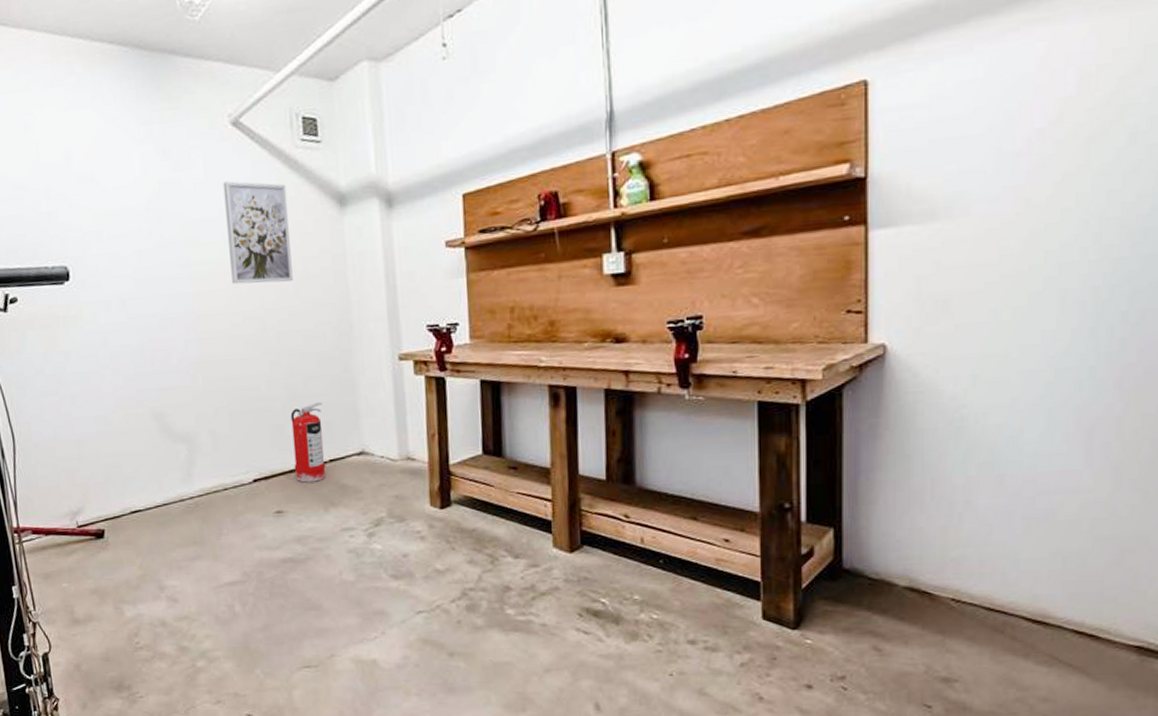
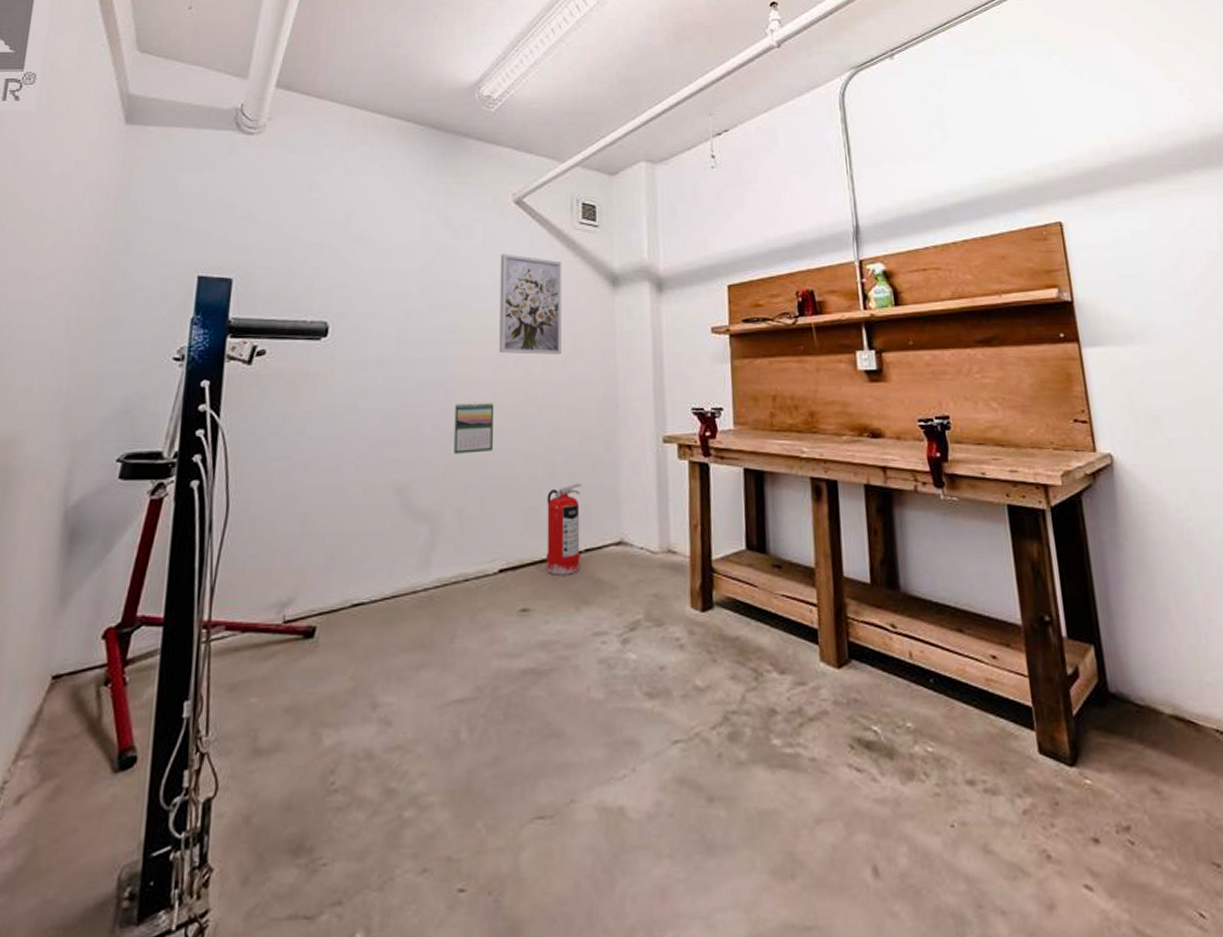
calendar: none [196,332,236,382] -> present [454,403,495,454]

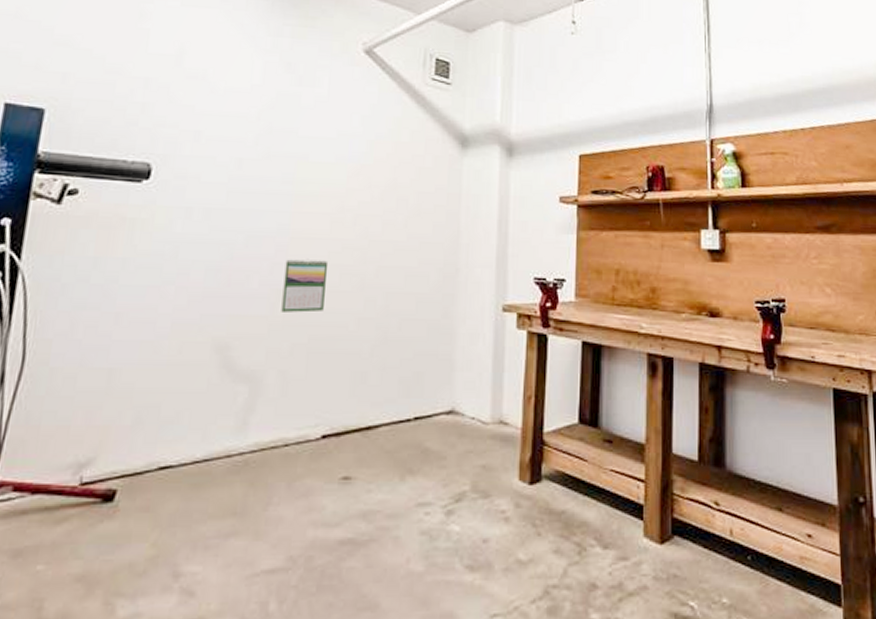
wall art: present [498,254,562,355] -> none [336,105,411,214]
fire extinguisher: present [546,484,583,575] -> none [372,350,416,443]

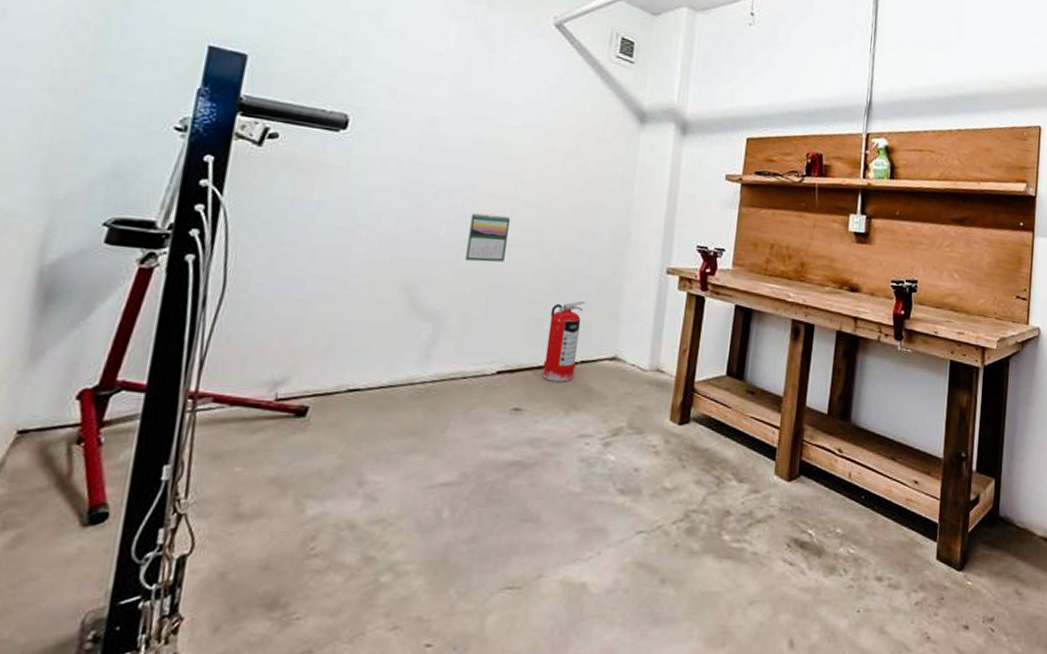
fire extinguisher: none [372,350,416,443] -> present [542,301,586,382]

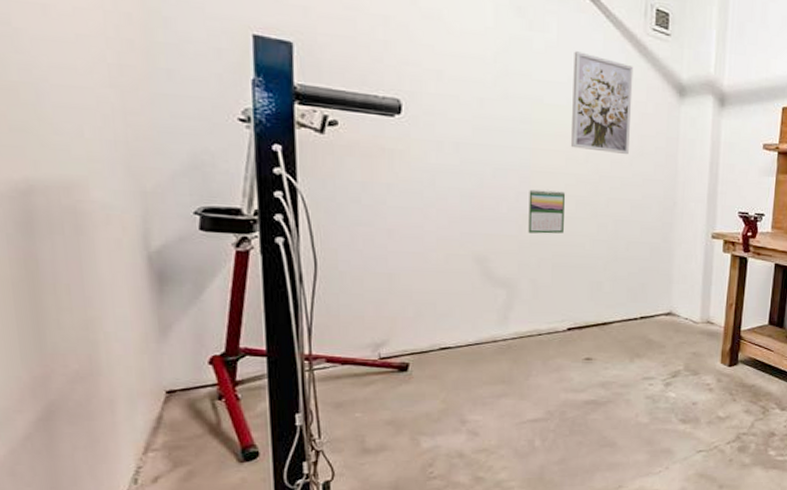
wall art: none [521,74,595,180] -> present [570,51,634,154]
fire extinguisher: present [542,301,586,382] -> none [607,266,641,335]

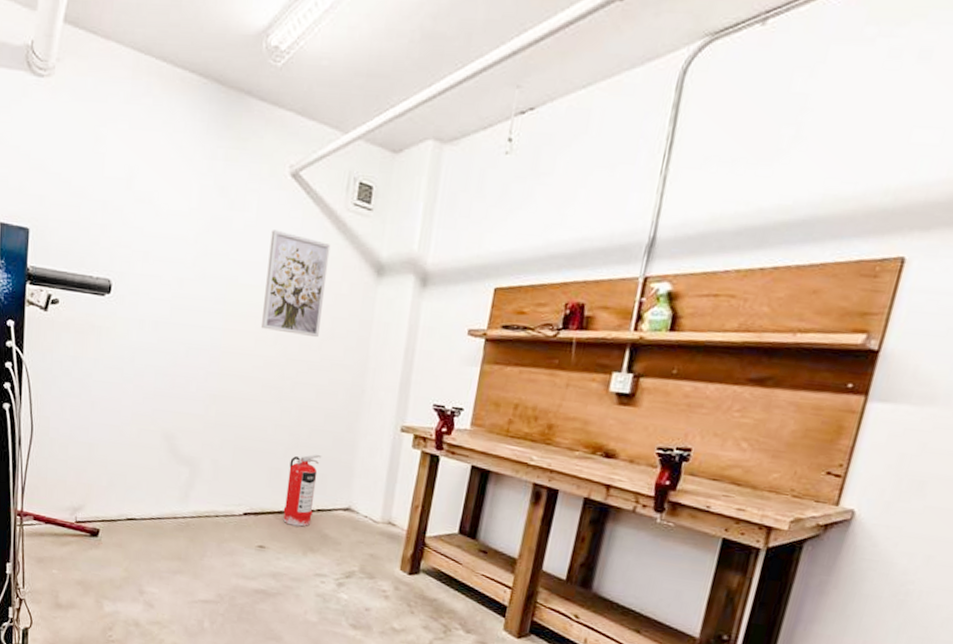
calendar: present [528,189,566,234] -> none [214,370,253,416]
fire extinguisher: none [607,266,641,335] -> present [283,454,322,527]

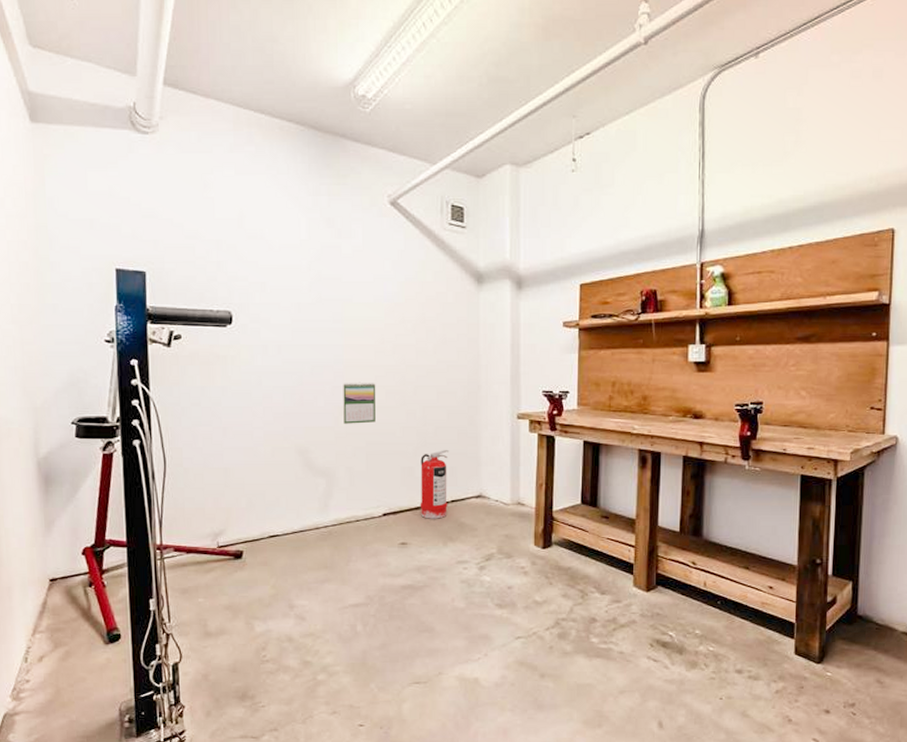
calendar: none [214,370,253,416] -> present [343,383,376,424]
wall art: present [260,230,331,337] -> none [378,252,433,343]

